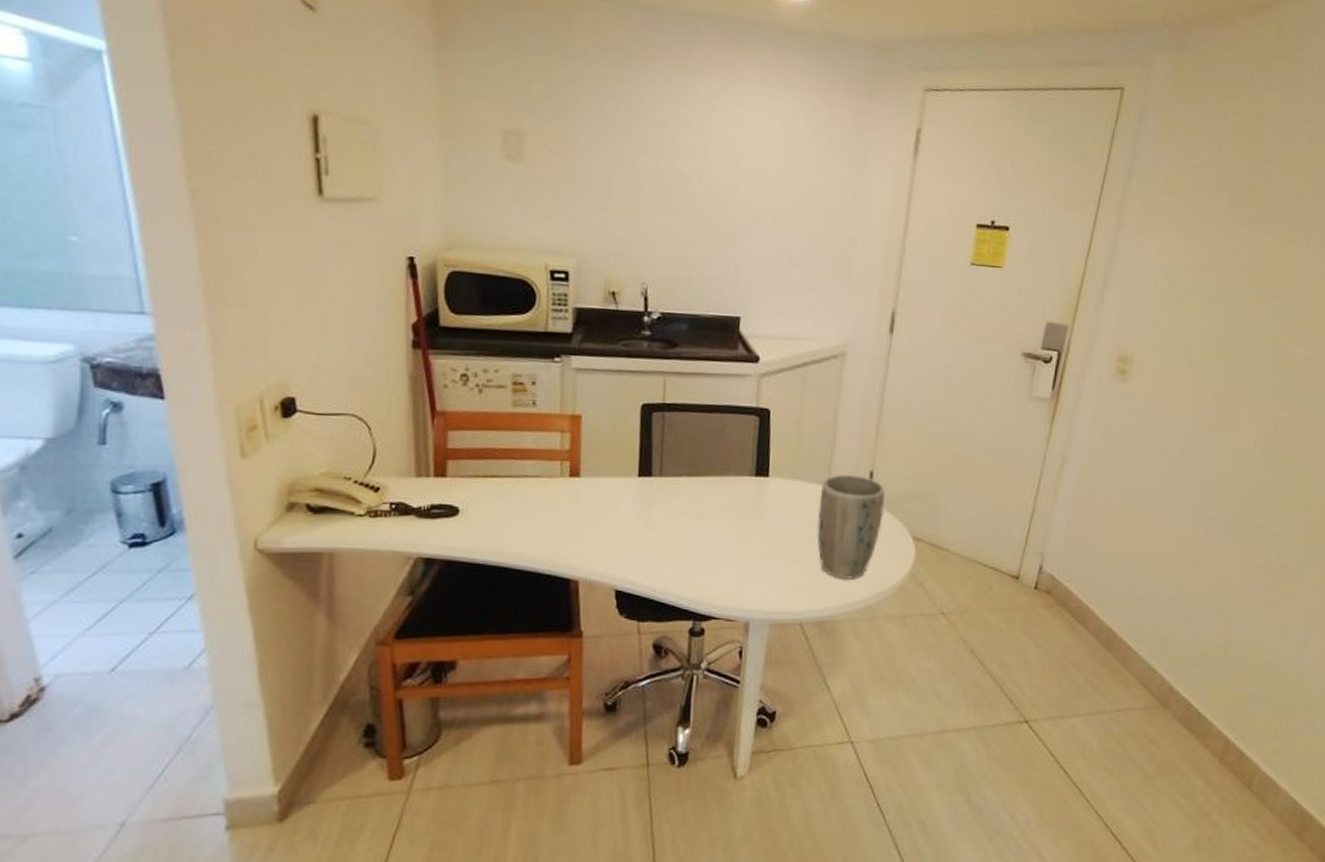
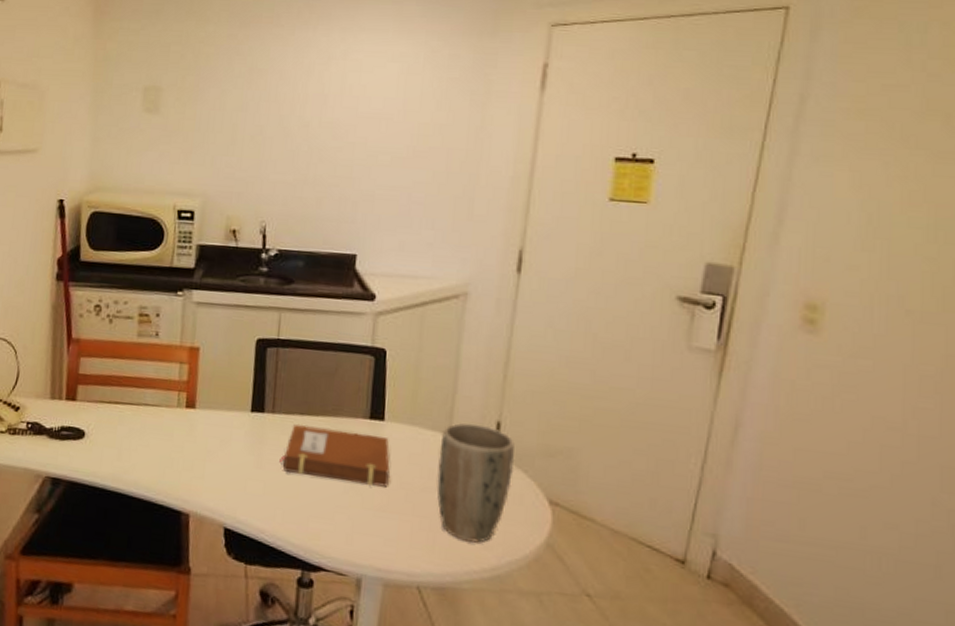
notebook: none [668,486,774,538] -> present [279,424,390,487]

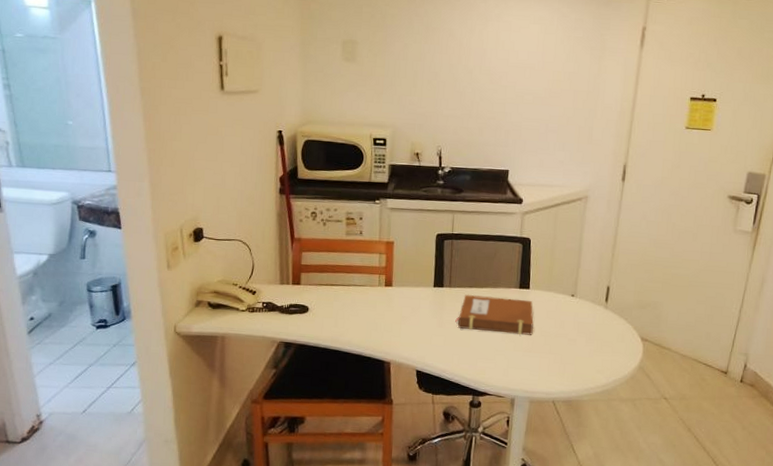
plant pot: present [436,422,515,543] -> none [566,287,619,370]

